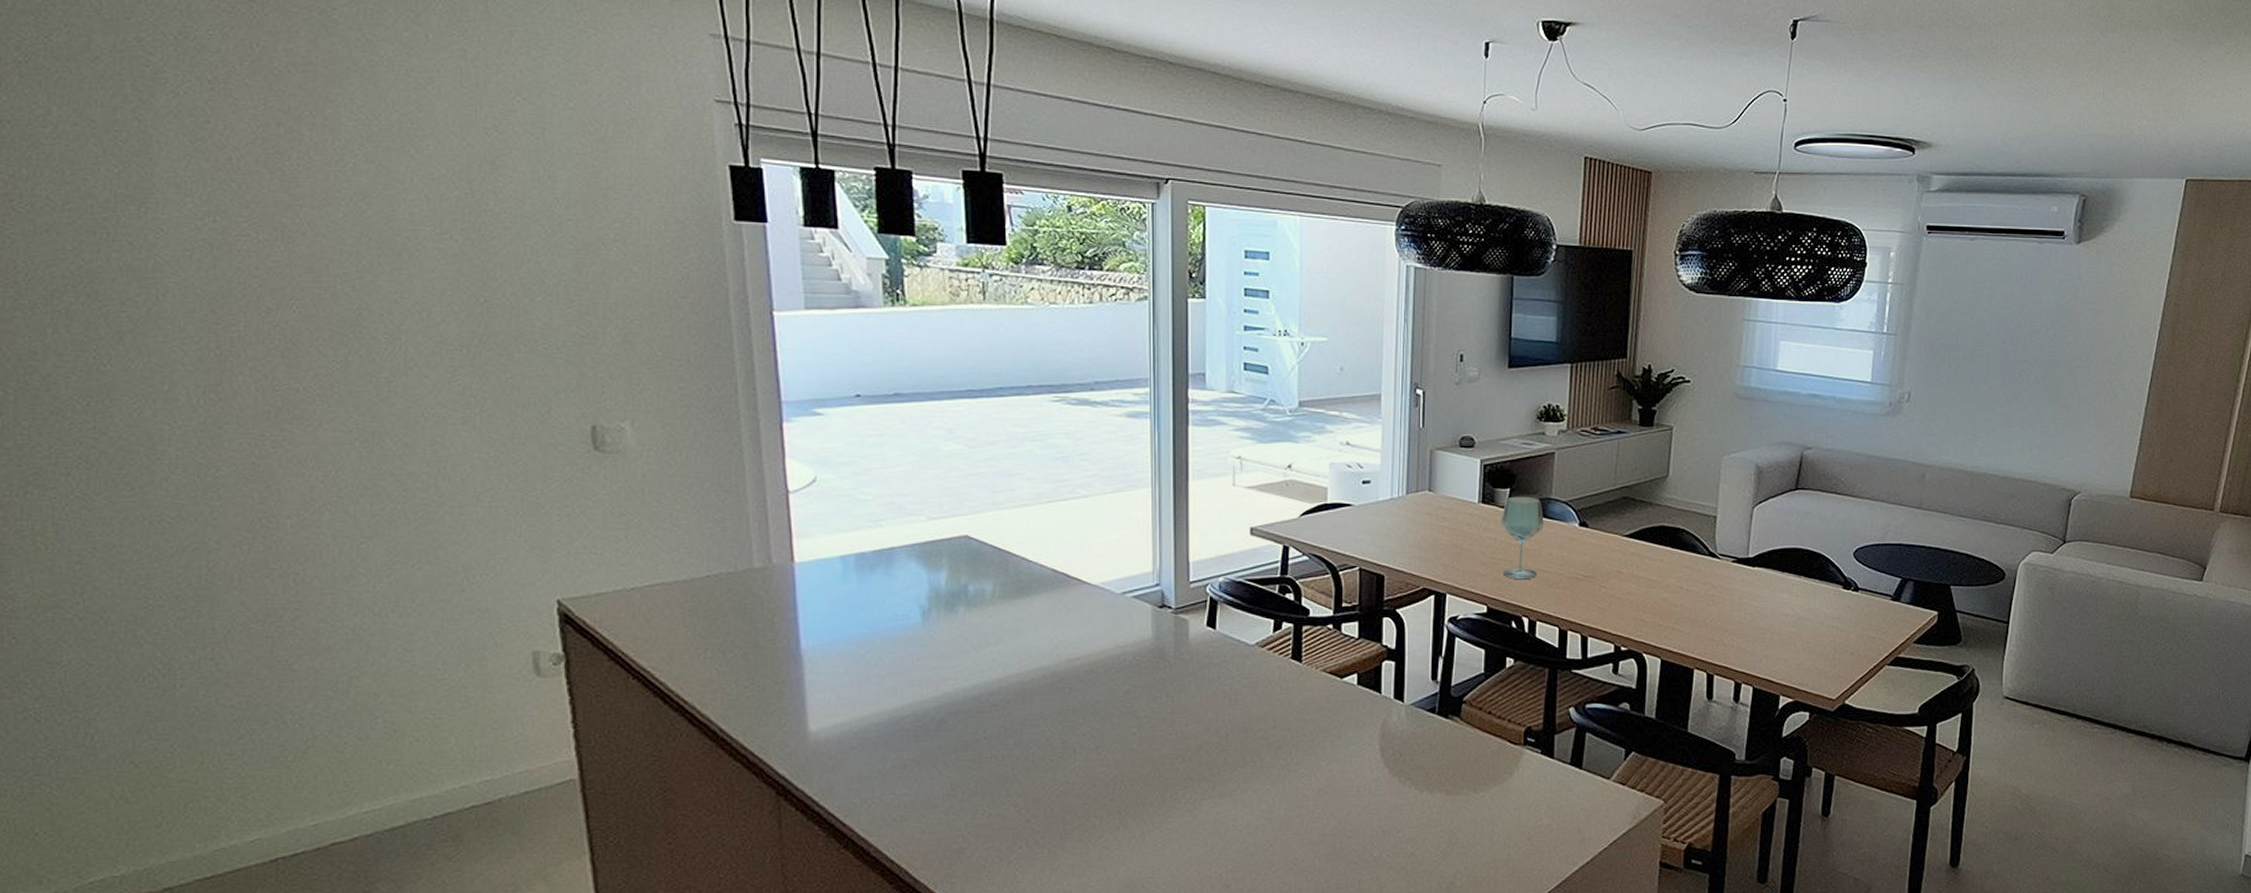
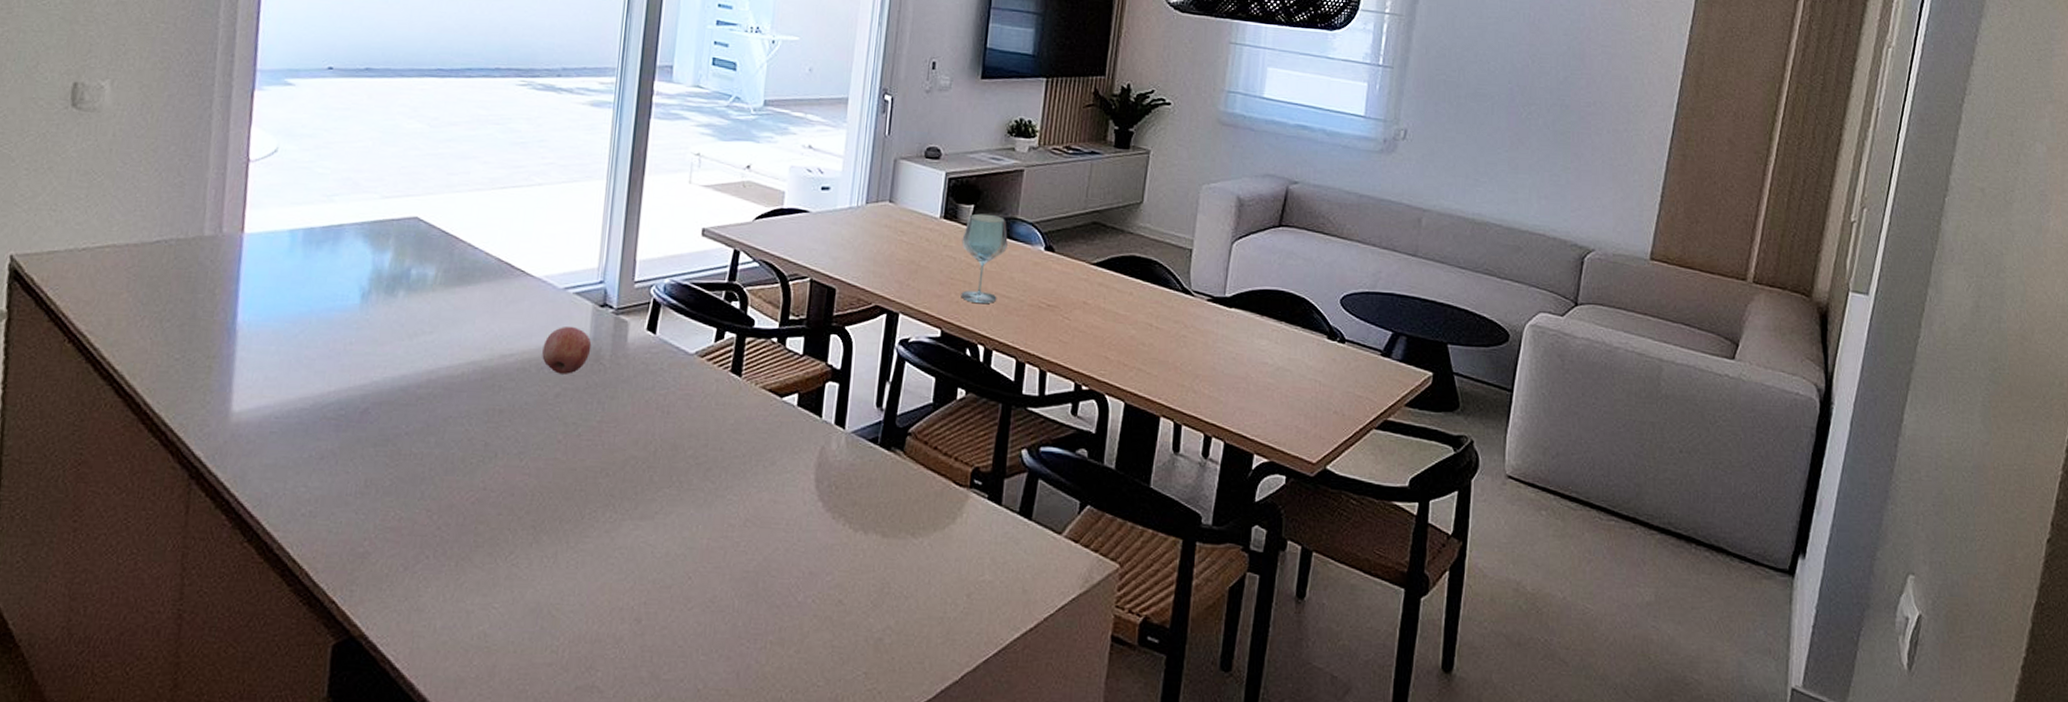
fruit: none [1108,627,1155,673] -> present [542,326,592,374]

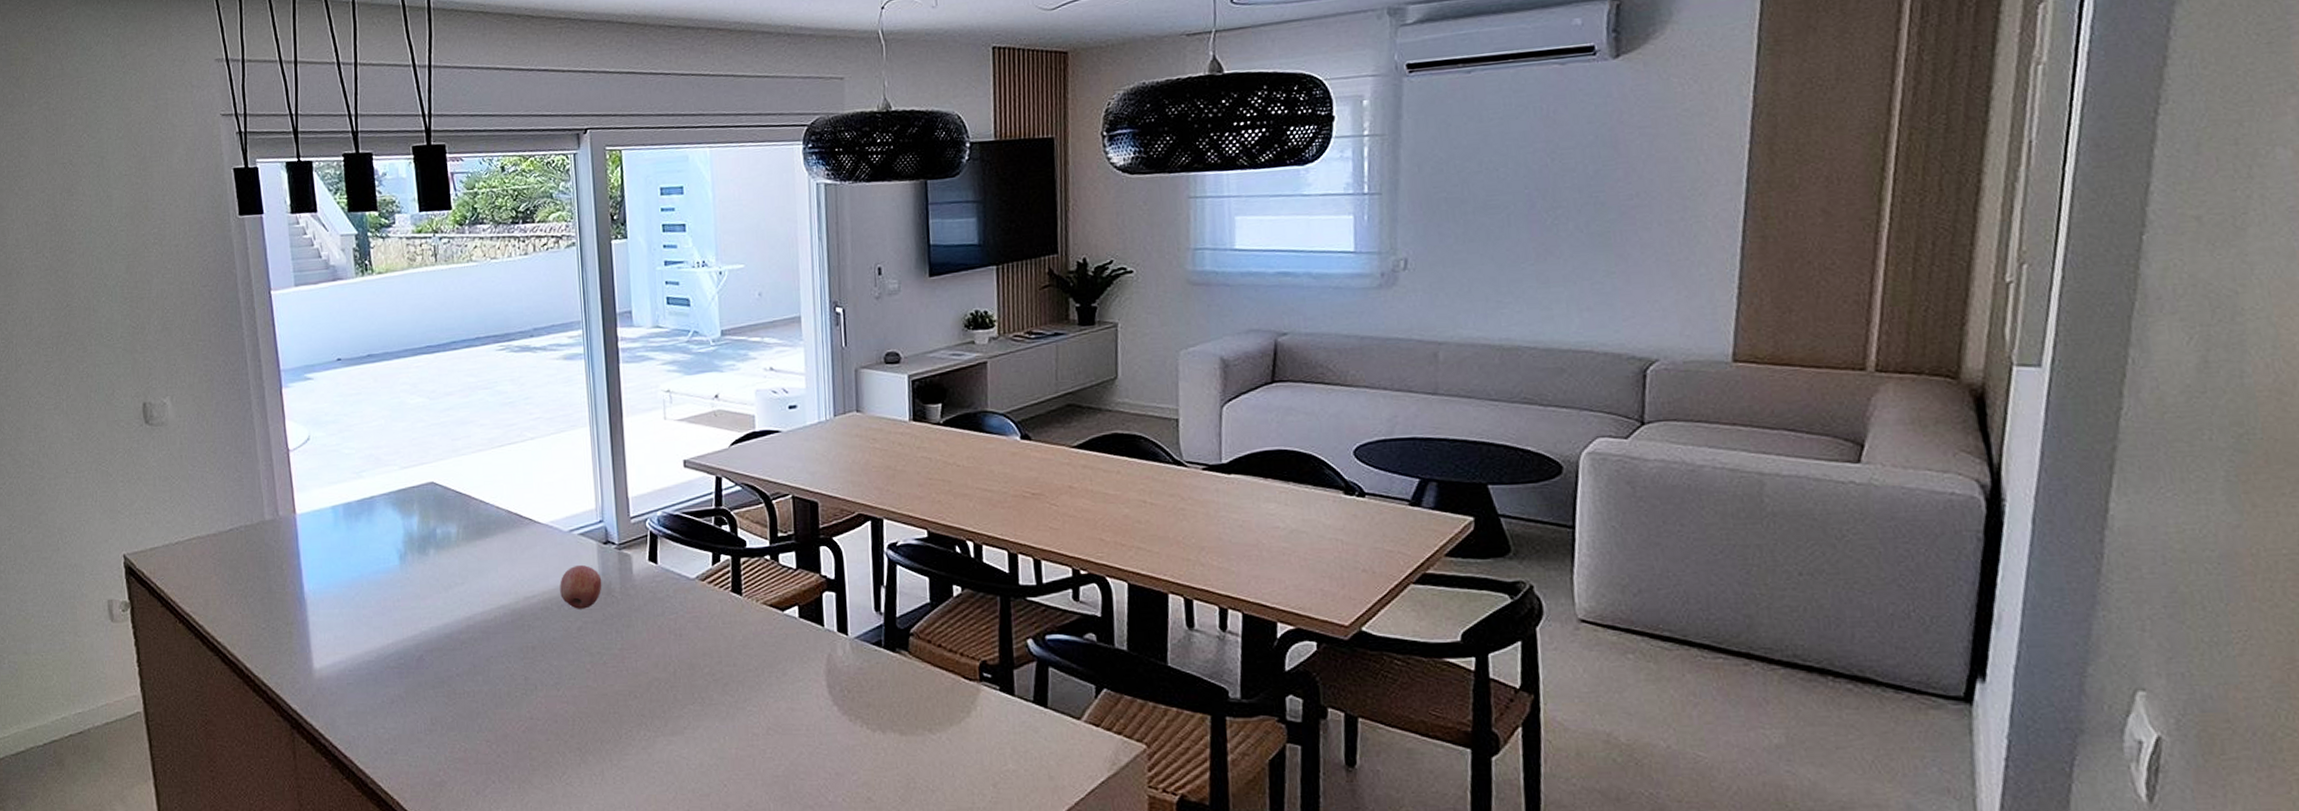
wine glass: present [961,213,1008,304] -> none [934,410,982,501]

